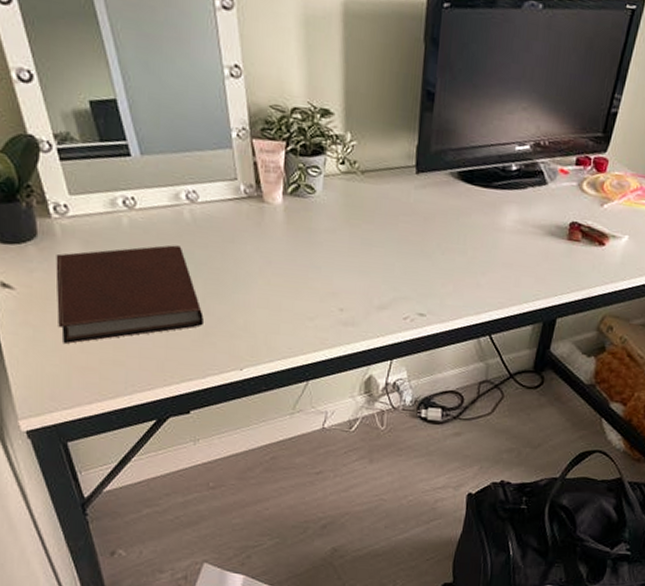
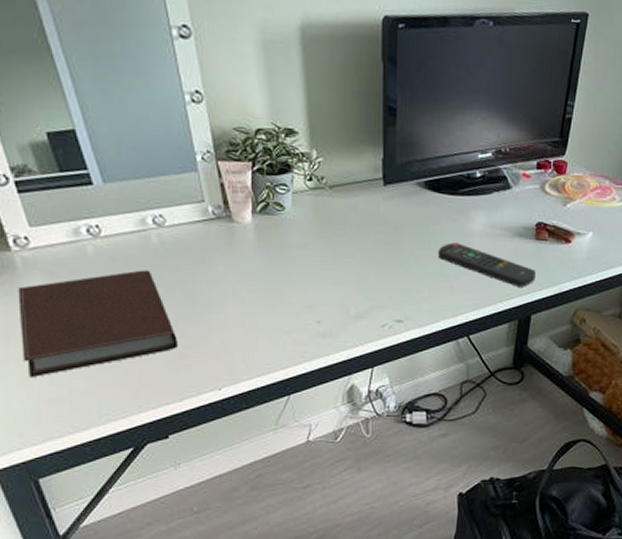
remote control: none [465,237,565,289] -> present [437,242,536,287]

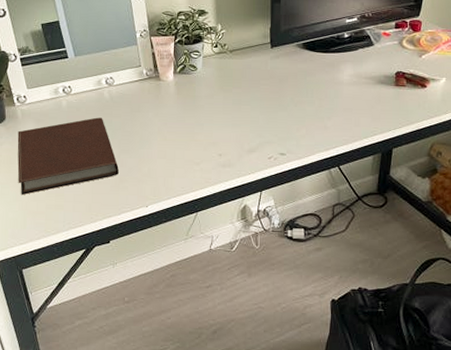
remote control: present [437,242,536,287] -> none [313,90,396,125]

